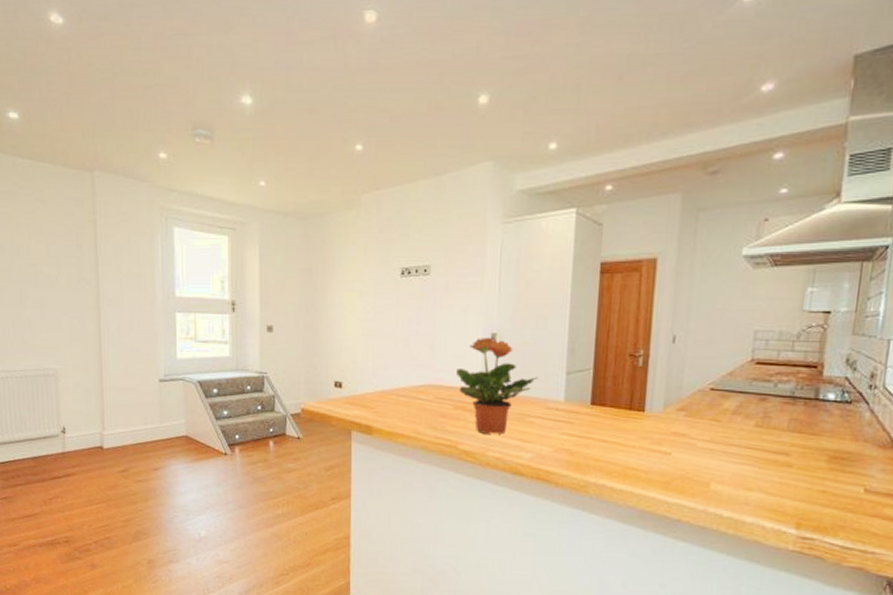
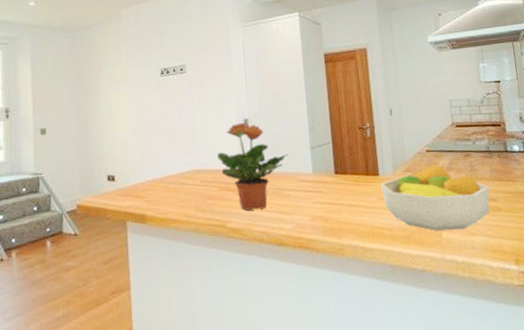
fruit bowl: none [644,405,784,483] -> present [380,164,490,231]

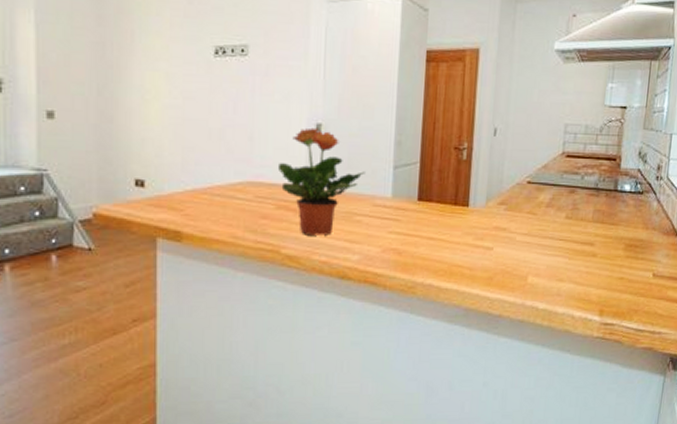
fruit bowl: present [380,164,490,231] -> none [468,199,590,275]

